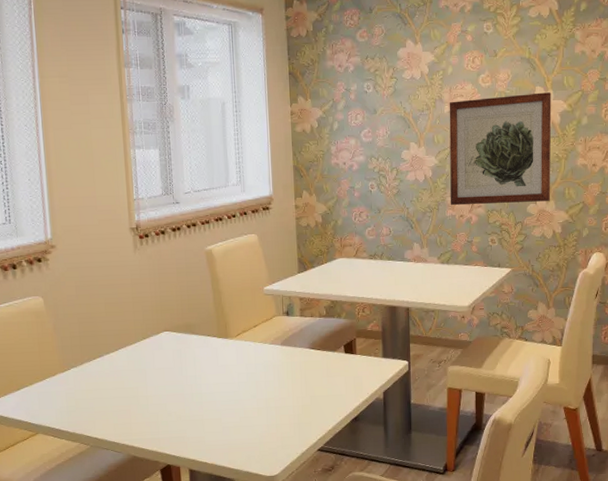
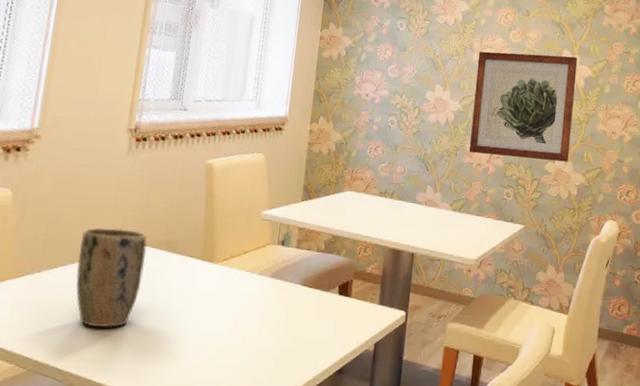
plant pot: none [110,319,170,405] -> present [76,227,147,328]

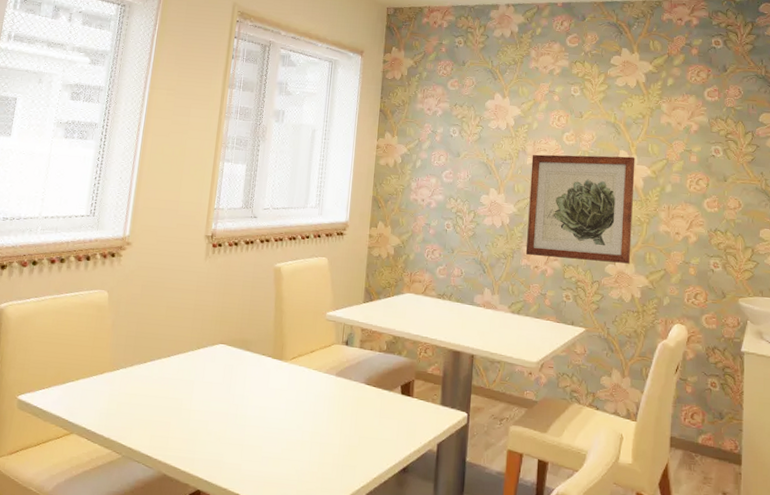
plant pot: present [76,227,147,328] -> none [162,326,224,420]

